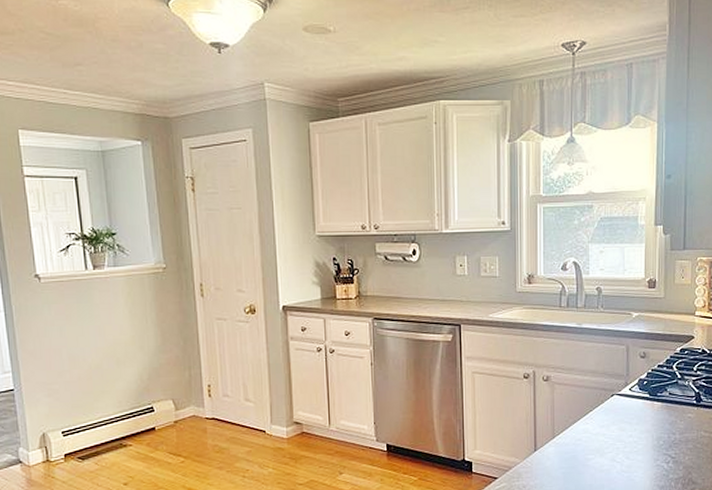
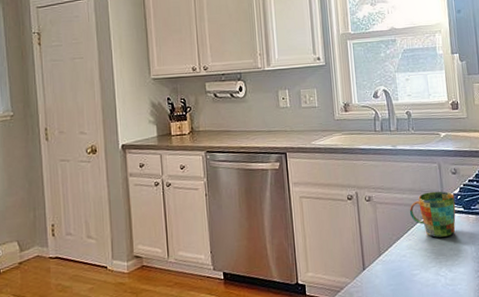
mug: none [589,375,641,423] -> present [409,191,456,238]

